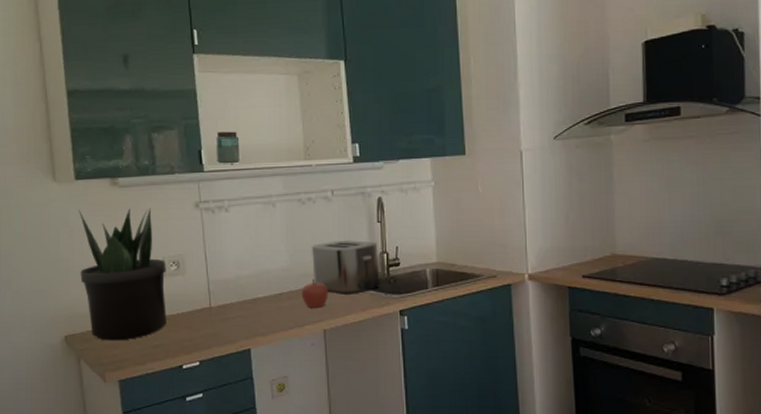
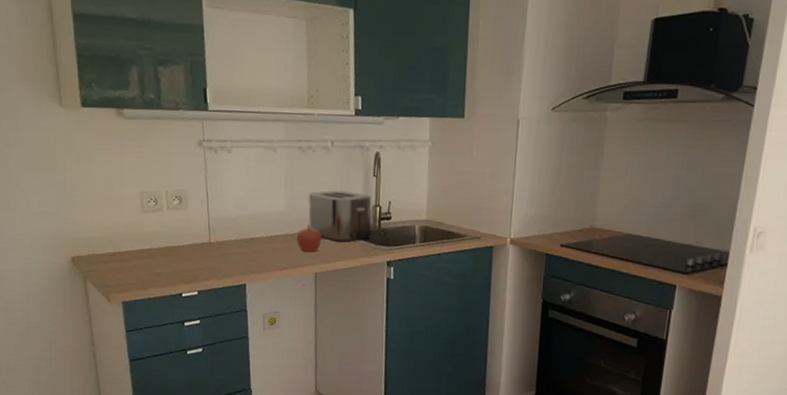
planter: present [79,208,166,341] -> none [85,137,169,266]
peanut butter: present [215,131,240,164] -> none [220,71,245,106]

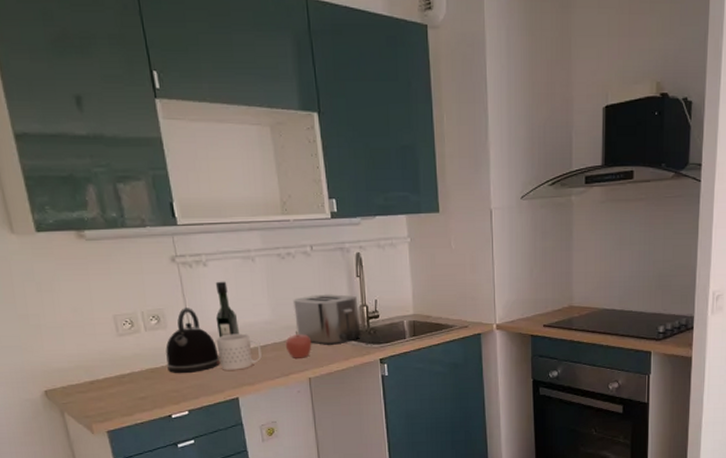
kettle: none [182,191,233,255] -> present [166,308,221,373]
mug: none [231,221,274,257] -> present [216,333,263,370]
bottle: none [233,168,254,224] -> present [215,281,239,338]

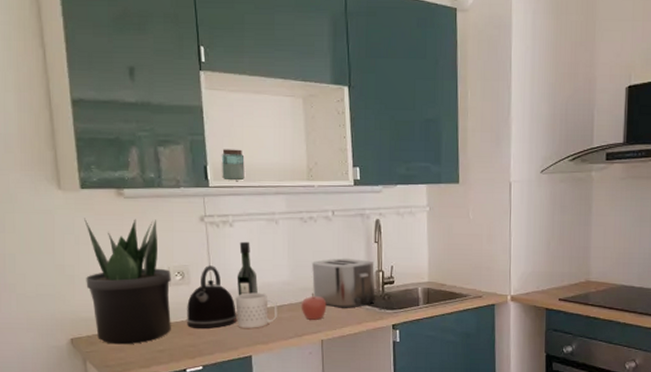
planter: none [44,262,151,394] -> present [84,218,171,345]
peanut butter: none [187,183,215,218] -> present [221,149,245,181]

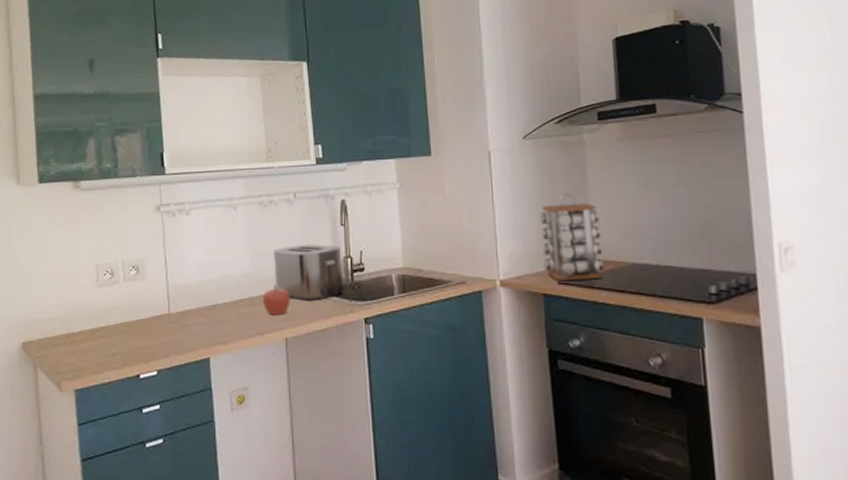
planter: present [84,218,171,345] -> none [40,211,126,348]
kettle: present [186,265,238,329] -> none [140,258,194,328]
peanut butter: present [221,149,245,181] -> none [177,133,202,167]
mug: present [235,292,278,328] -> none [192,286,238,326]
bottle: present [237,241,258,296] -> none [193,230,216,290]
spice rack: none [548,223,598,299] -> present [540,193,604,282]

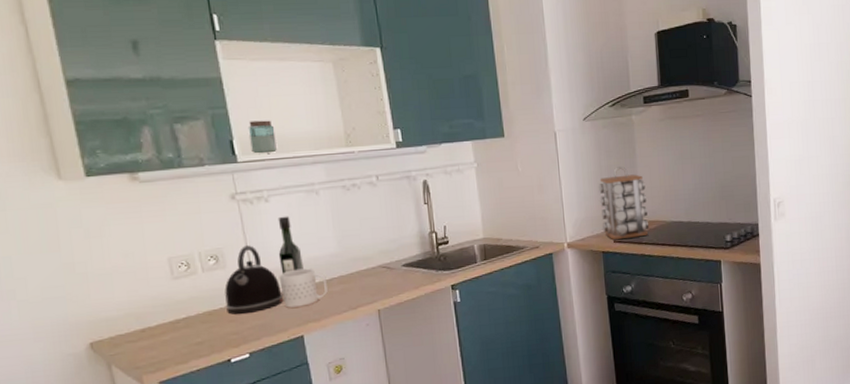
kettle: none [140,258,194,328] -> present [225,245,284,315]
peanut butter: none [177,133,202,167] -> present [248,120,277,154]
mug: none [192,286,238,326] -> present [279,268,329,308]
bottle: none [193,230,216,290] -> present [278,216,303,274]
fruit: present [262,284,291,315] -> none [352,262,381,291]
toaster: present [274,244,344,301] -> none [360,222,431,275]

